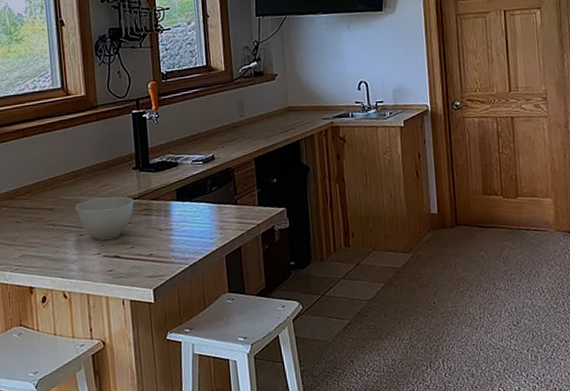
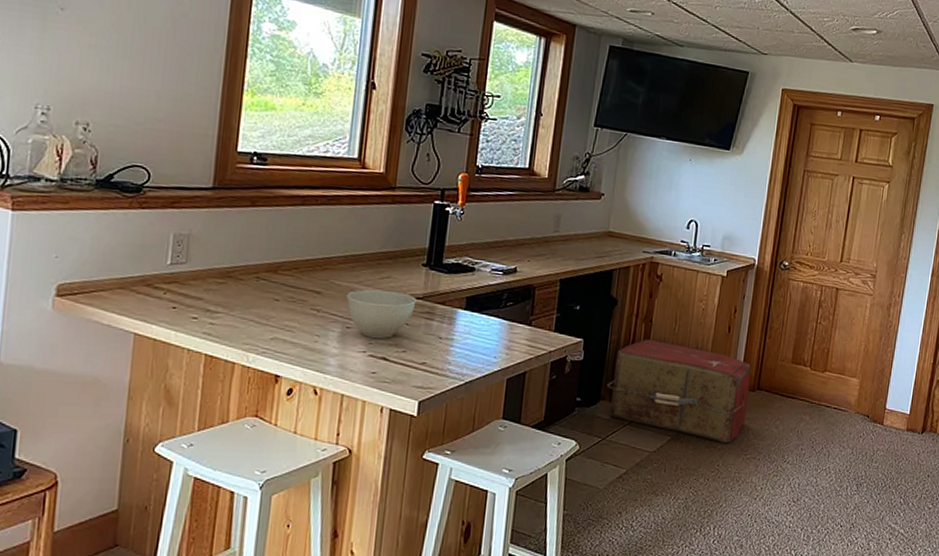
cooler: none [315,196,451,282] -> present [606,339,751,444]

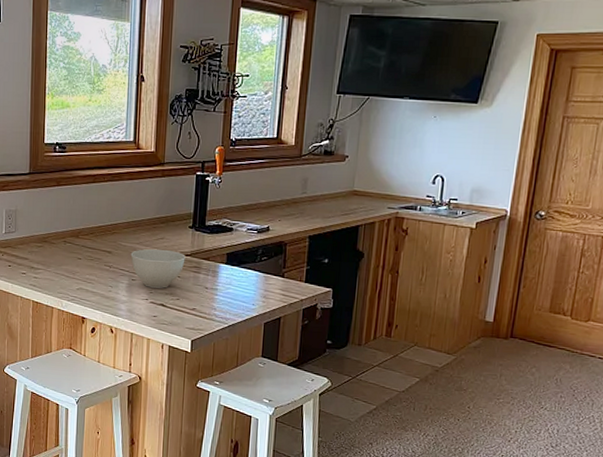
cooler: present [606,339,751,444] -> none [355,289,503,388]

